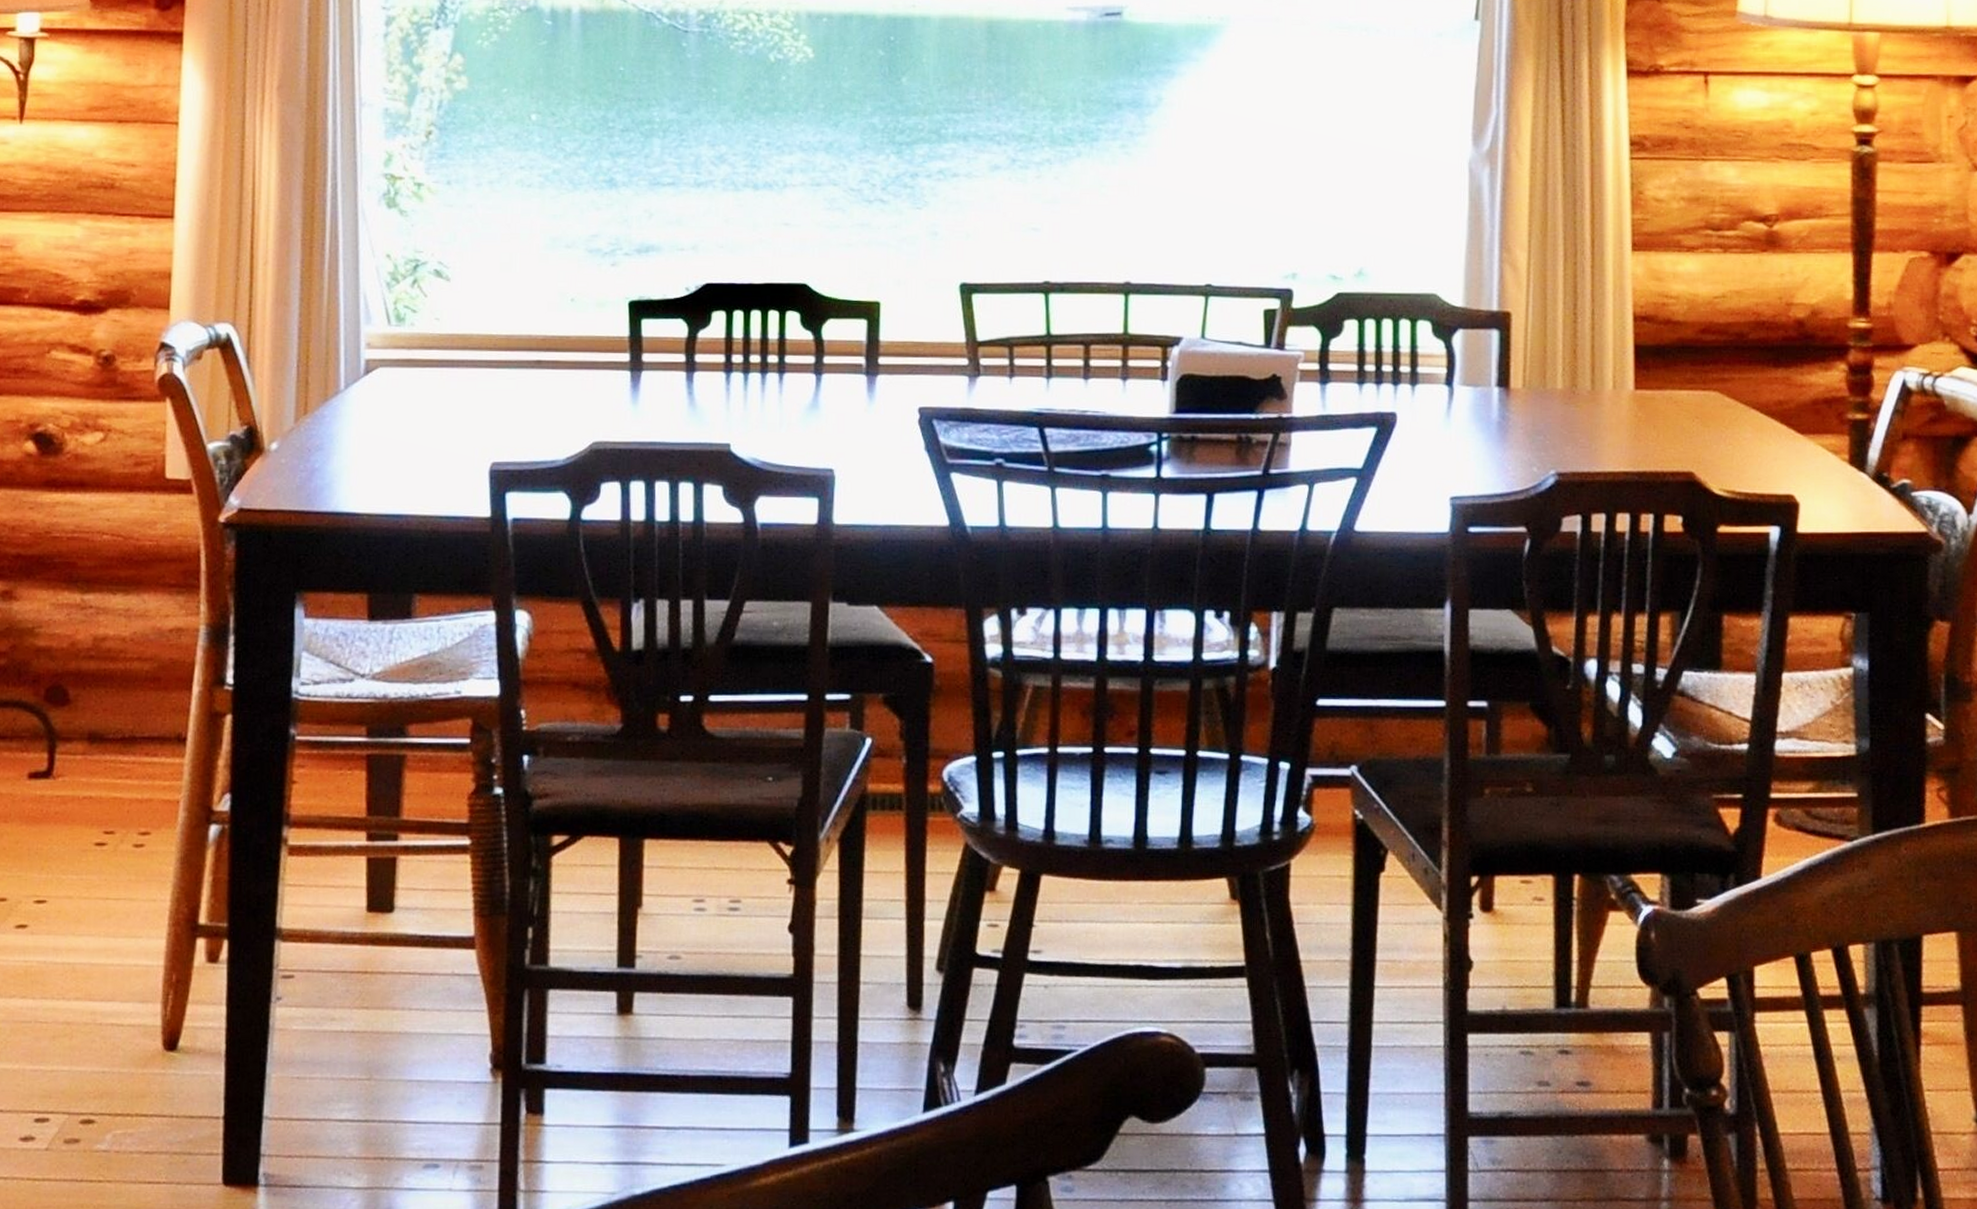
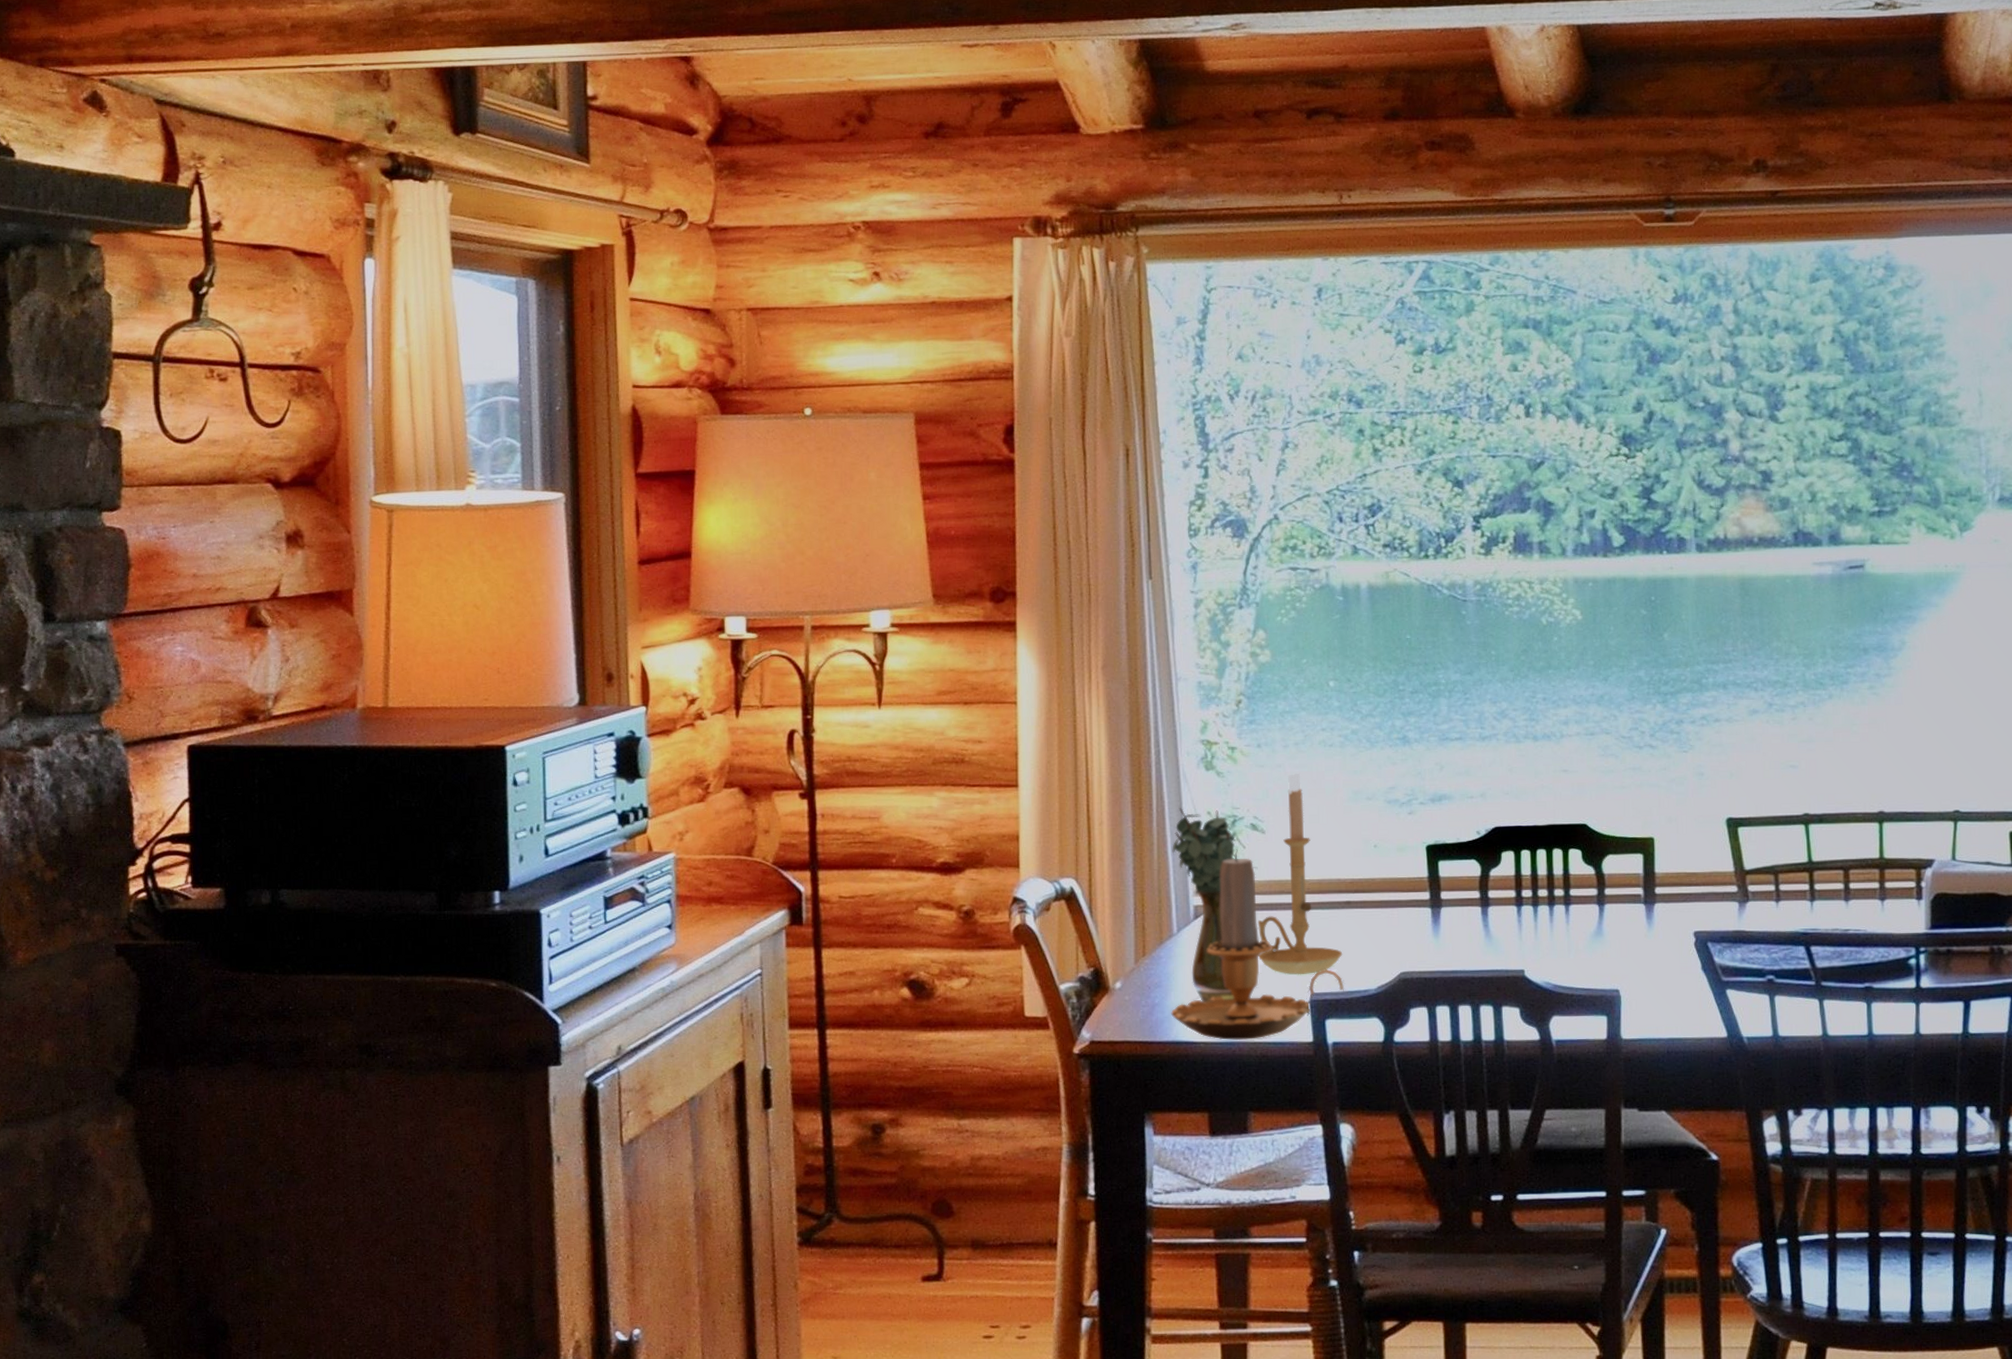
candlestick: none [332,297,530,512] -> present [1171,849,1345,1040]
vase: none [344,249,429,469] -> present [1172,808,1255,1002]
candle holder: none [434,214,530,442] -> present [1257,773,1343,975]

